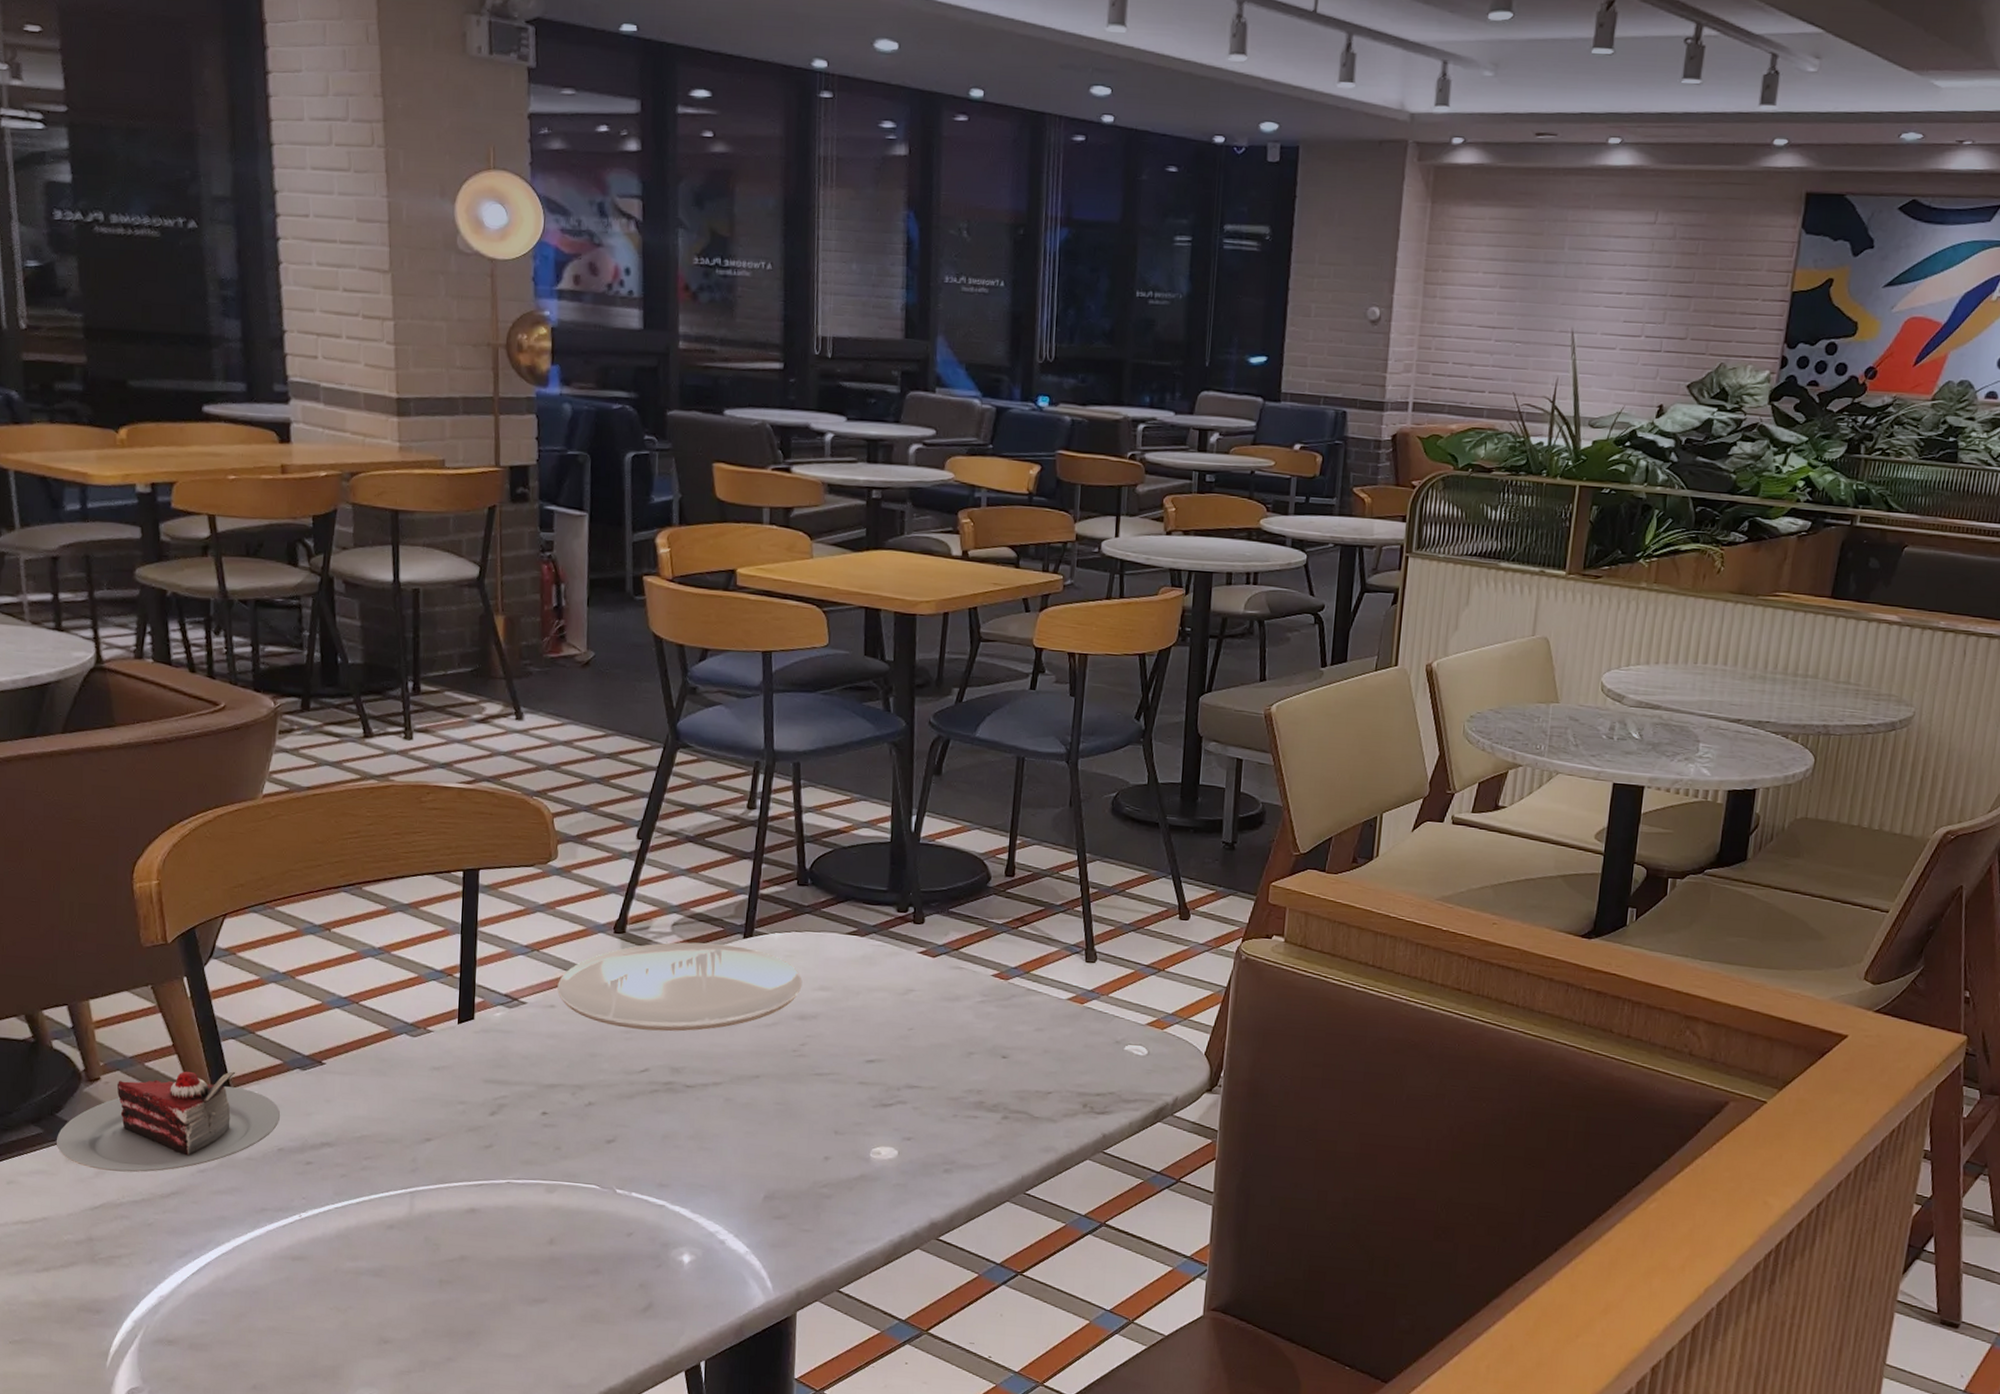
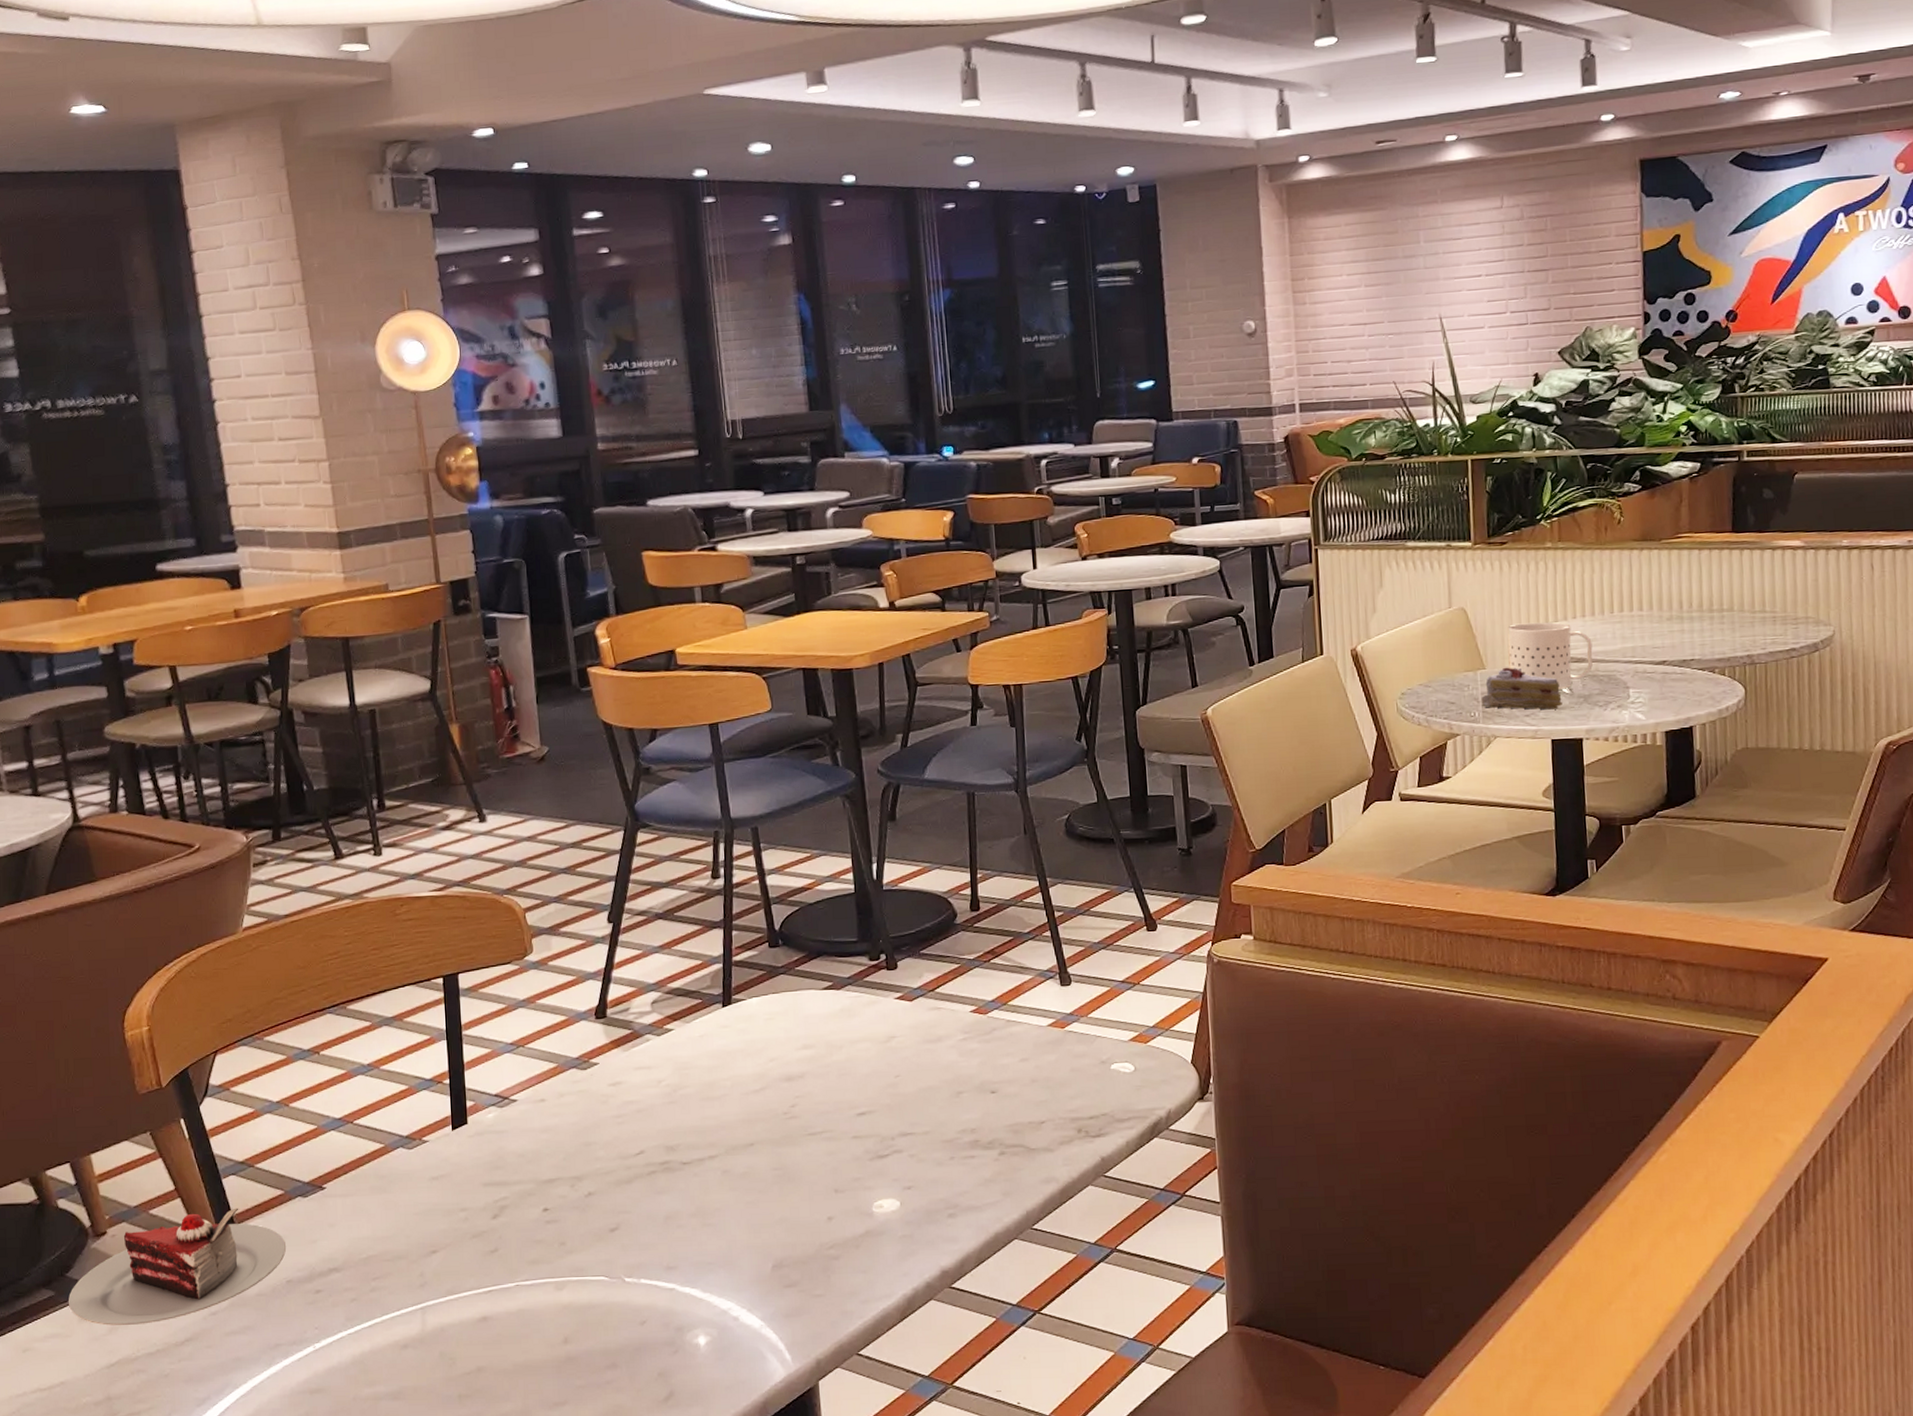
plate: present [557,942,803,1032] -> none [546,1015,786,1113]
cake: none [1549,704,1631,753] -> present [1481,667,1562,710]
mug: none [1583,661,1671,734] -> present [1507,622,1593,690]

